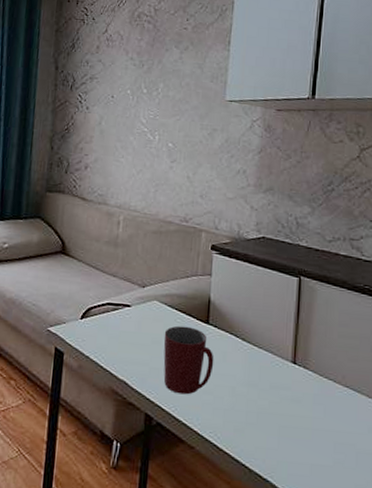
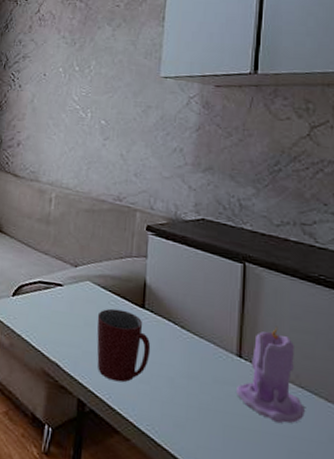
candle: none [291,333,349,421] -> present [237,326,305,424]

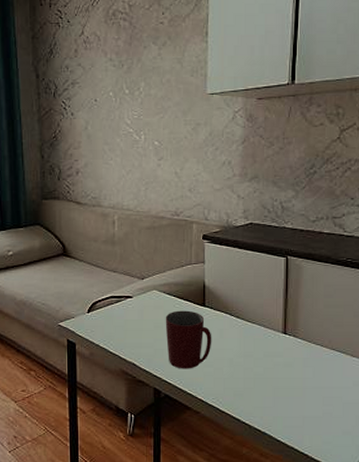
candle: present [237,326,305,424] -> none [283,305,335,380]

